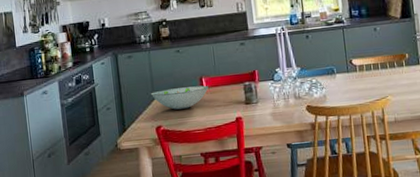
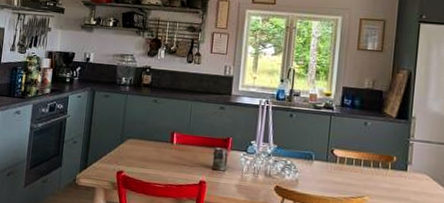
decorative bowl: present [150,85,209,110] -> none [119,135,178,160]

